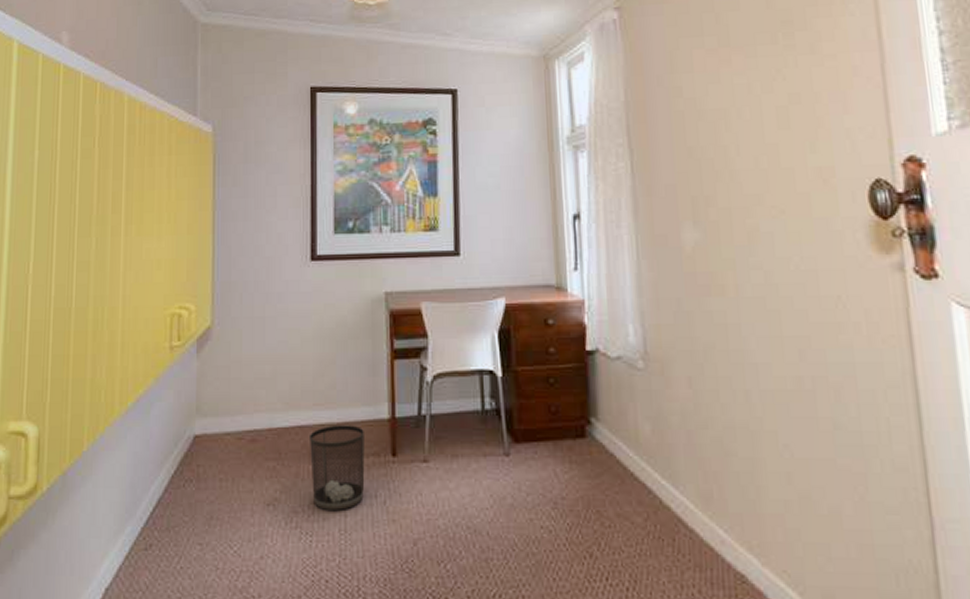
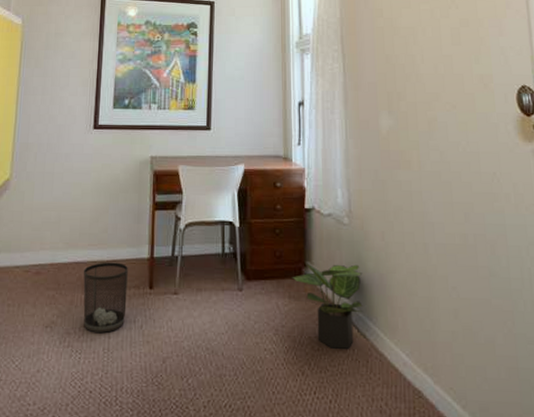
potted plant: none [571,419,666,525] -> present [291,263,363,349]

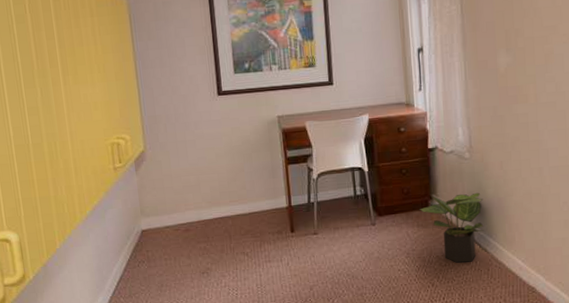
waste bin: present [83,262,128,333] -> none [228,213,273,273]

